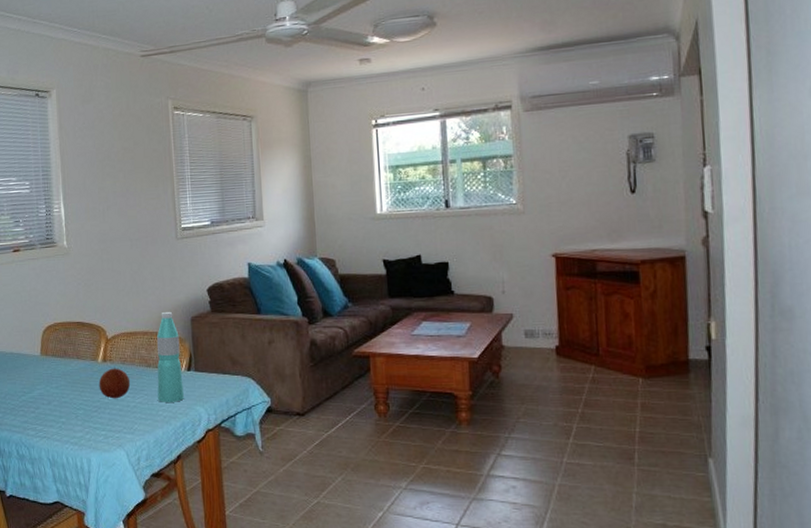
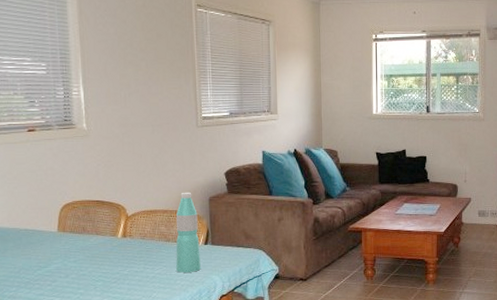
fruit: present [98,368,131,399] -> none [118,243,150,271]

